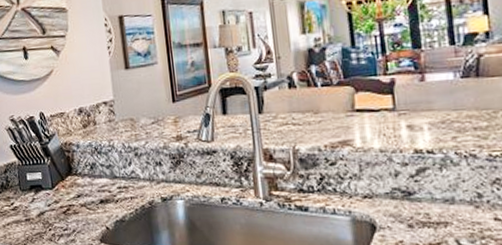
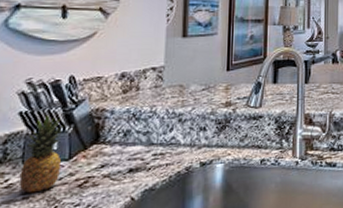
fruit: none [20,148,48,216] -> present [19,115,63,194]

